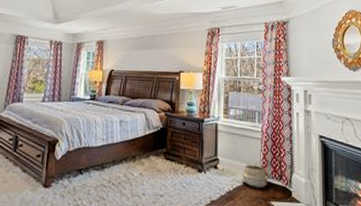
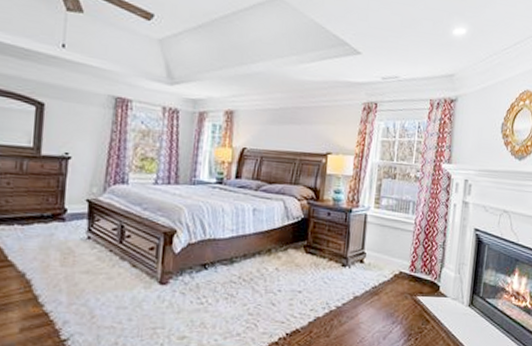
woven basket: present [242,162,268,188] -> none [390,256,417,283]

